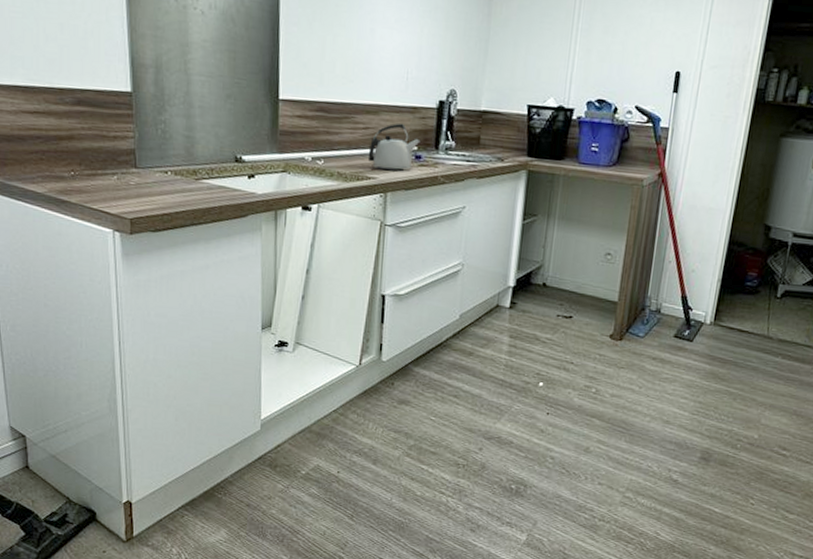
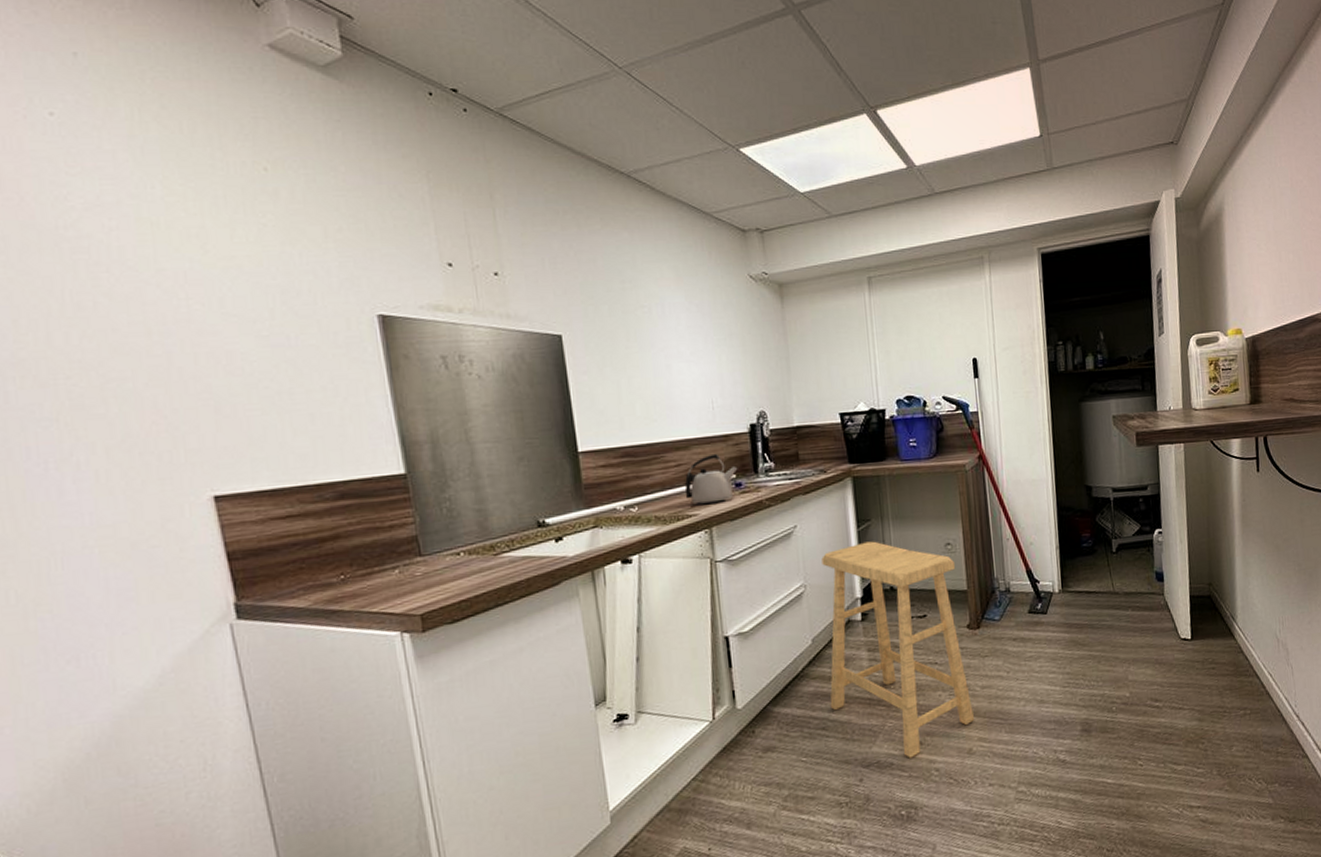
stool: none [465,235,612,442] -> present [821,541,975,758]

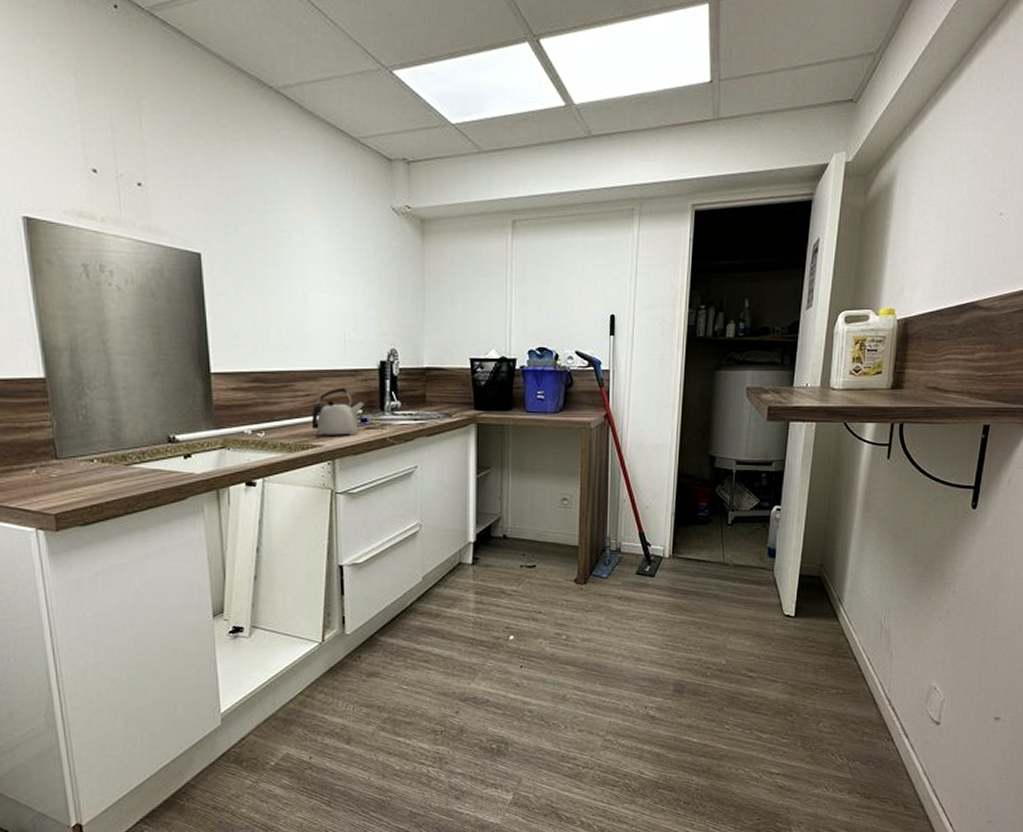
stool: present [821,541,975,758] -> none [434,489,572,698]

